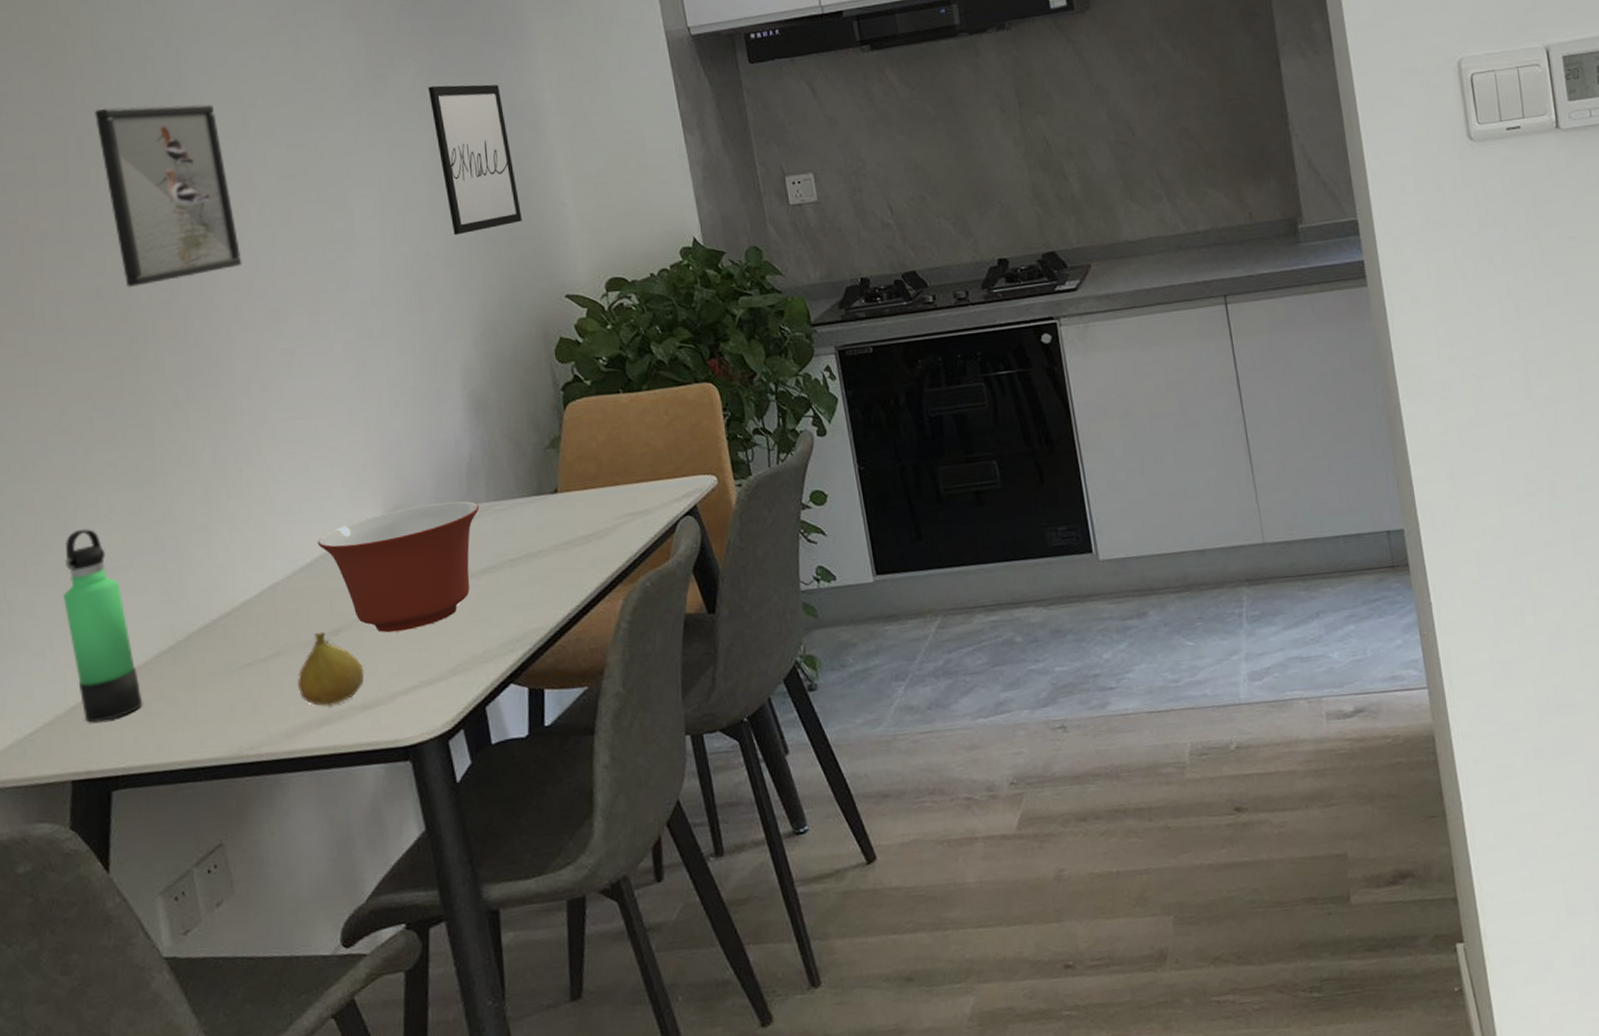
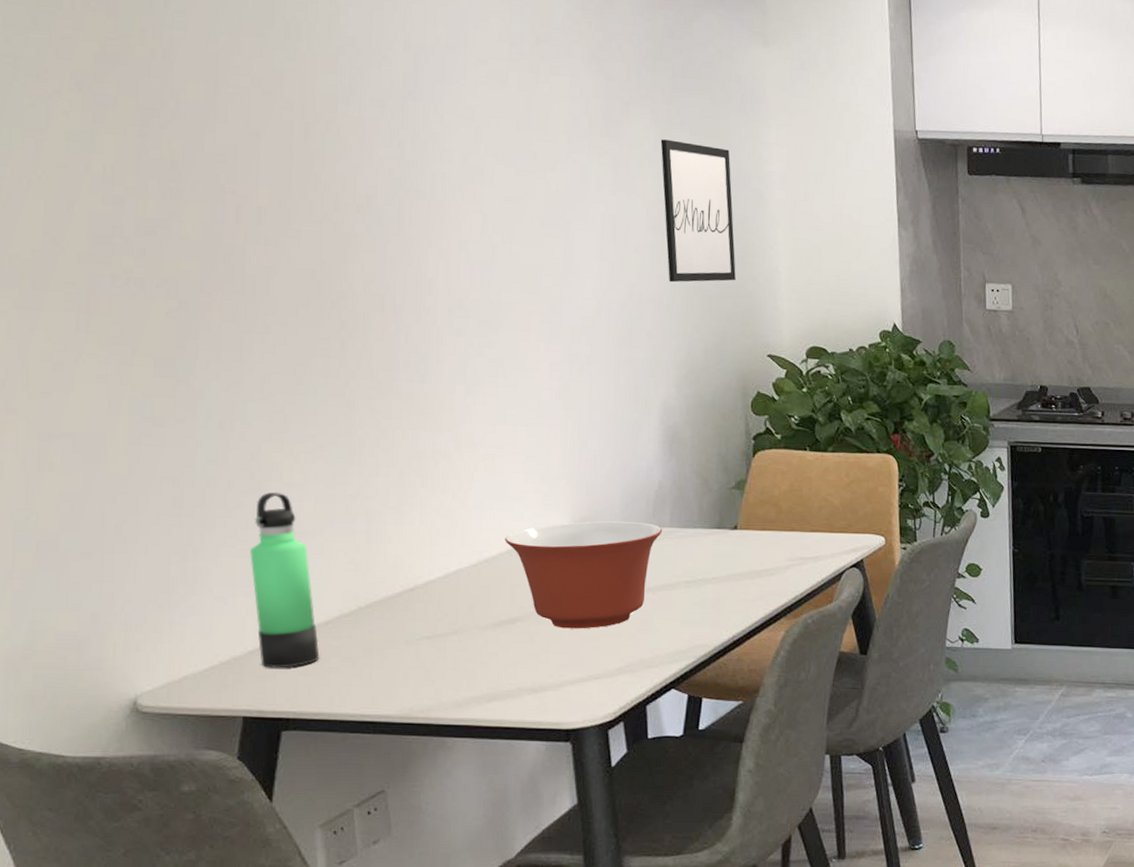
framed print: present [95,104,242,287] -> none [325,99,460,276]
fruit: present [298,631,365,706] -> none [472,618,536,684]

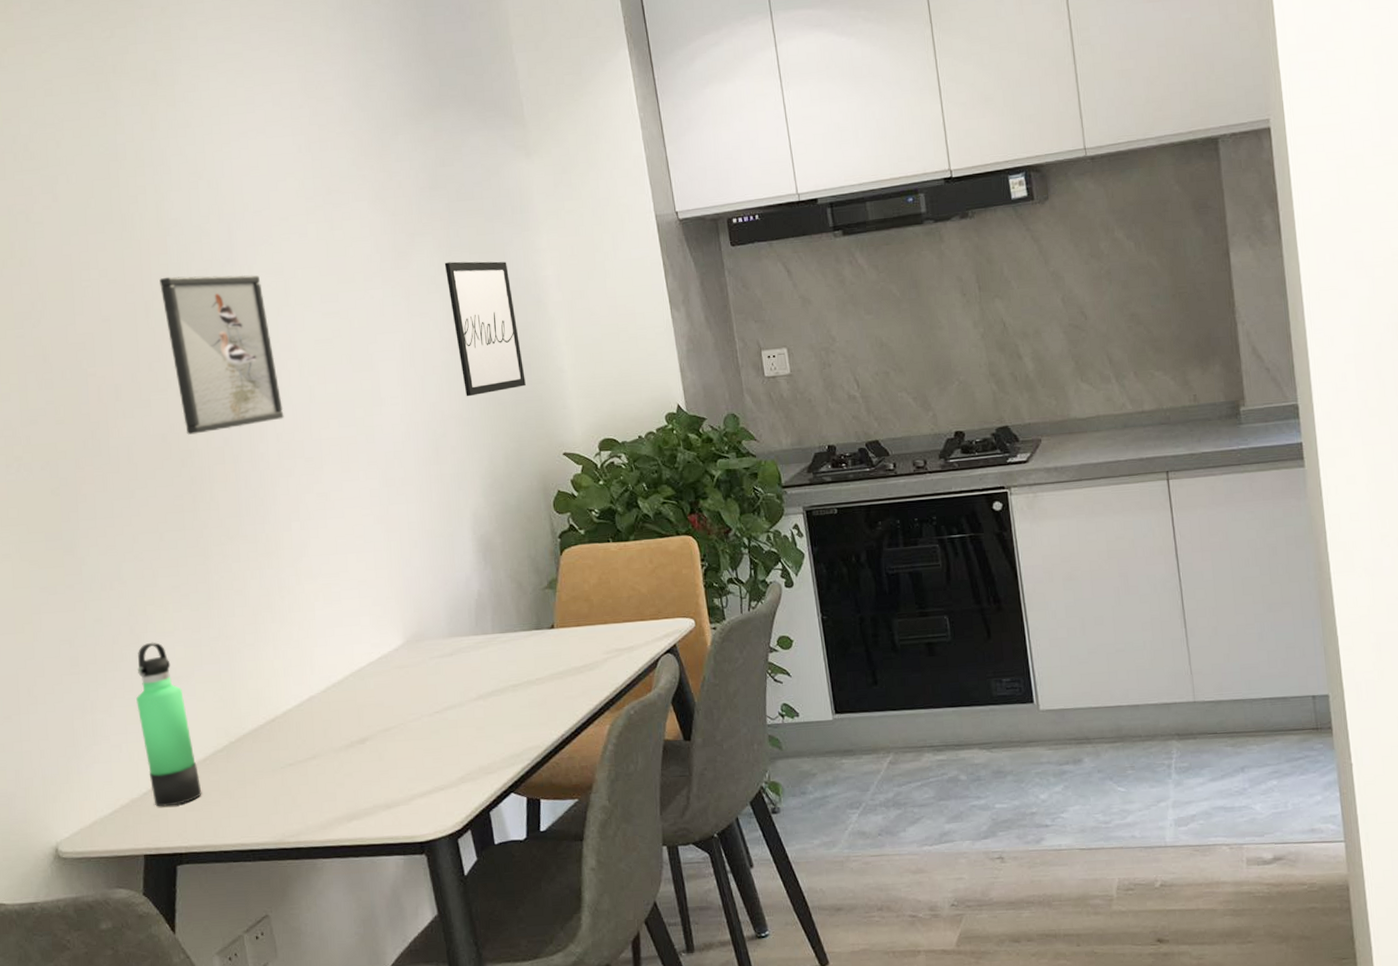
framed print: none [325,99,460,276] -> present [159,274,284,435]
mixing bowl: present [505,520,663,629] -> none [347,631,486,744]

